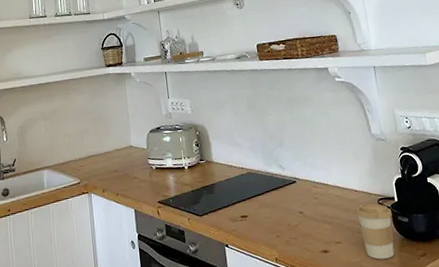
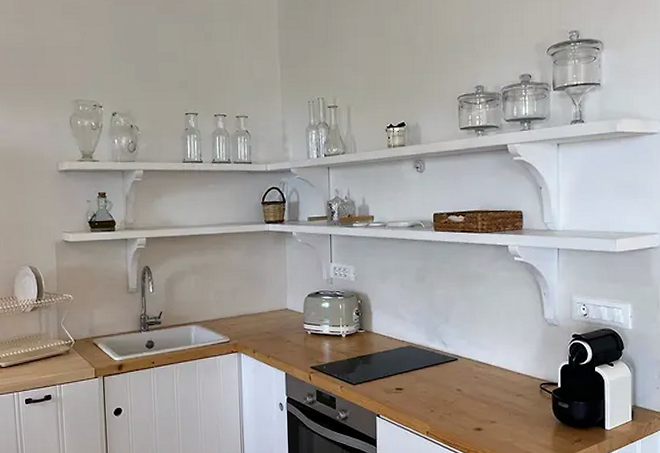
coffee cup: present [356,203,395,260] -> none [516,387,552,441]

